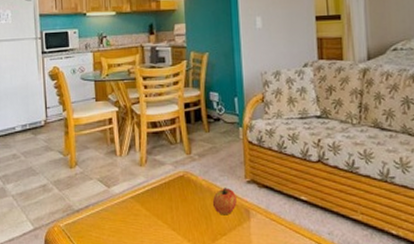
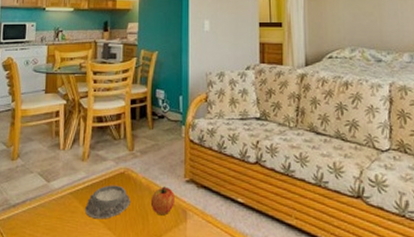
mortar: none [148,188,192,221] -> present [85,185,130,219]

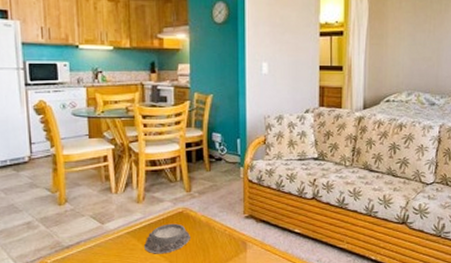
apple: present [150,186,175,216] -> none [210,222,234,248]

